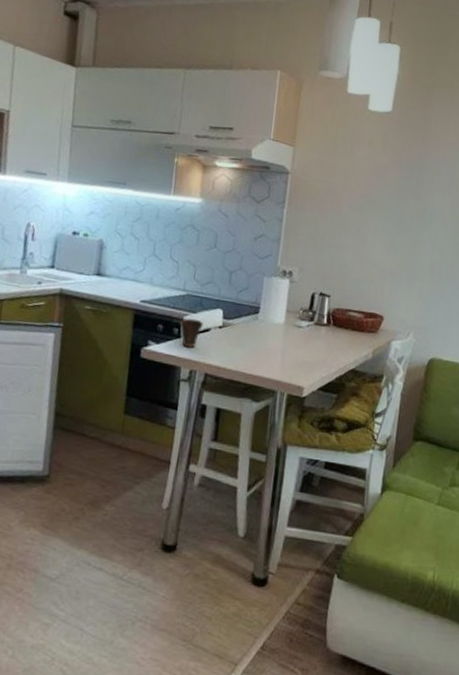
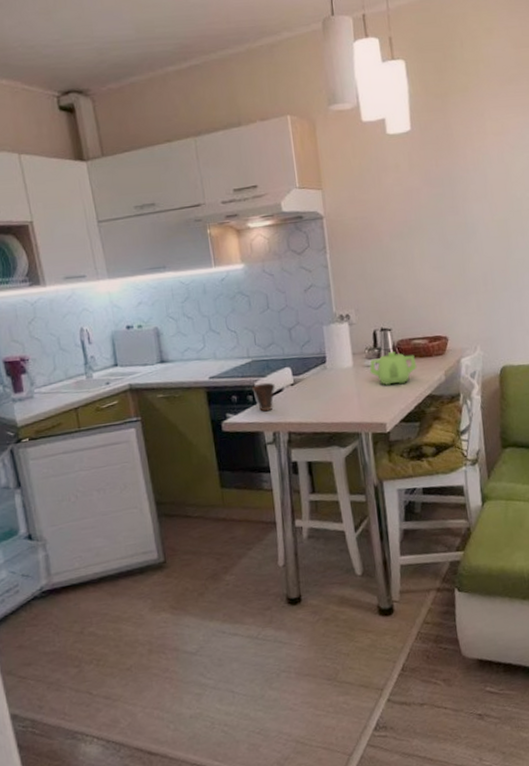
teapot: none [299,318,347,352] -> present [369,351,417,385]

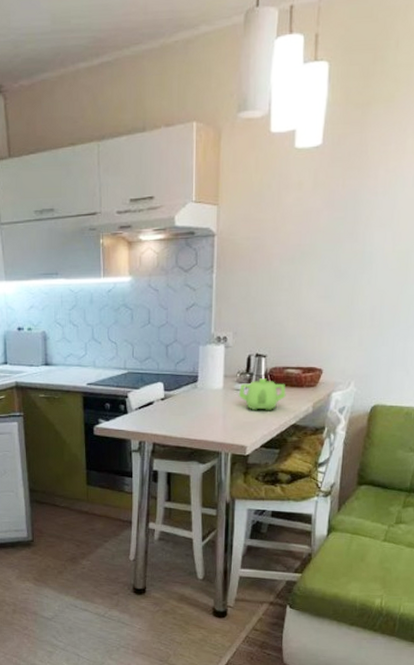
cup: present [252,382,275,412] -> none [125,394,146,422]

